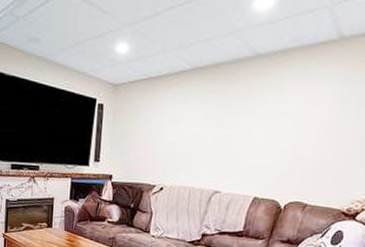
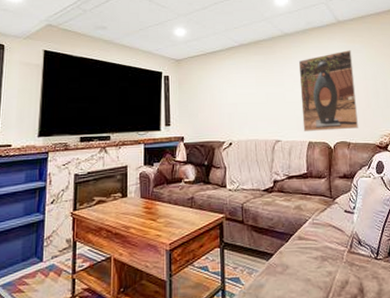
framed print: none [250,82,348,189] -> present [298,50,358,132]

